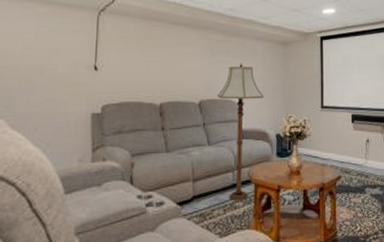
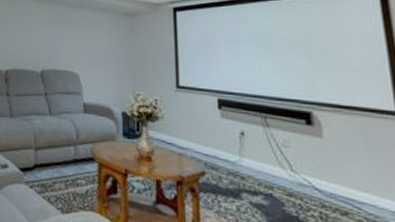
floor lamp: present [217,63,264,201] -> none [58,34,108,179]

